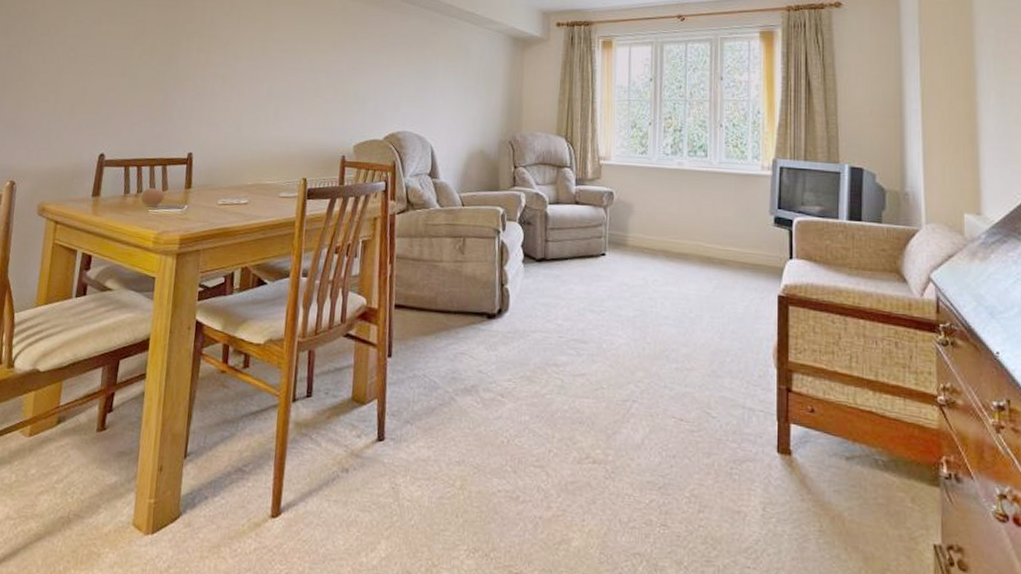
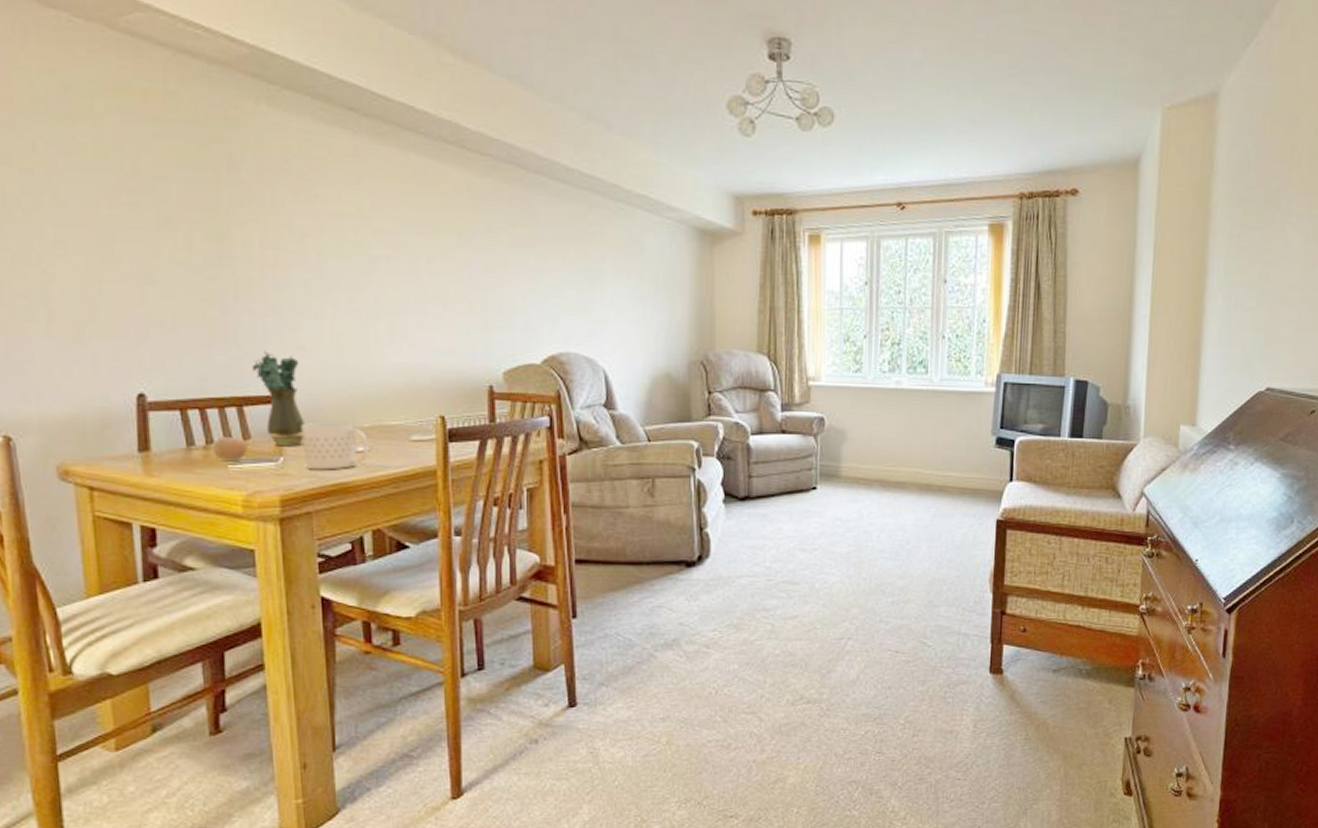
vase: none [178,125,209,198] -> present [253,351,306,447]
mug: none [202,179,249,217] -> present [301,422,368,470]

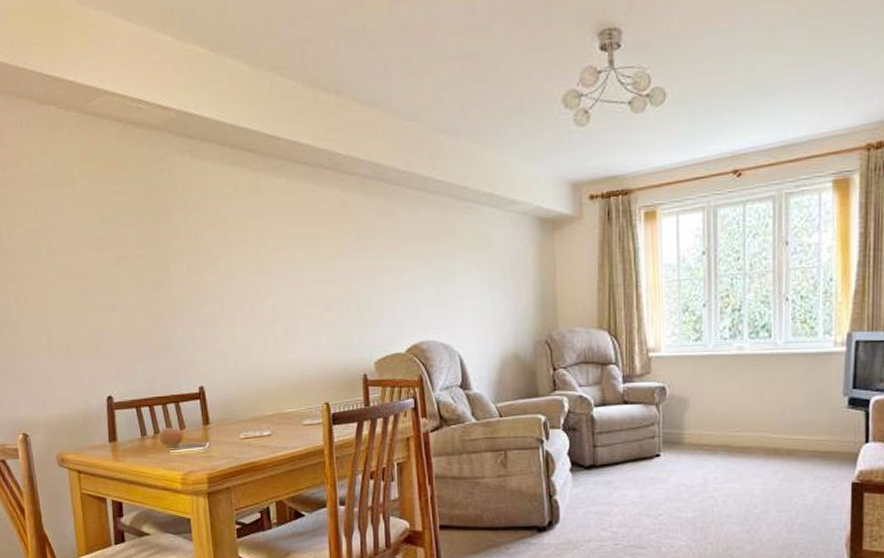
vase: present [253,351,306,447] -> none [185,356,224,434]
mug: present [301,422,368,470] -> none [221,412,271,452]

